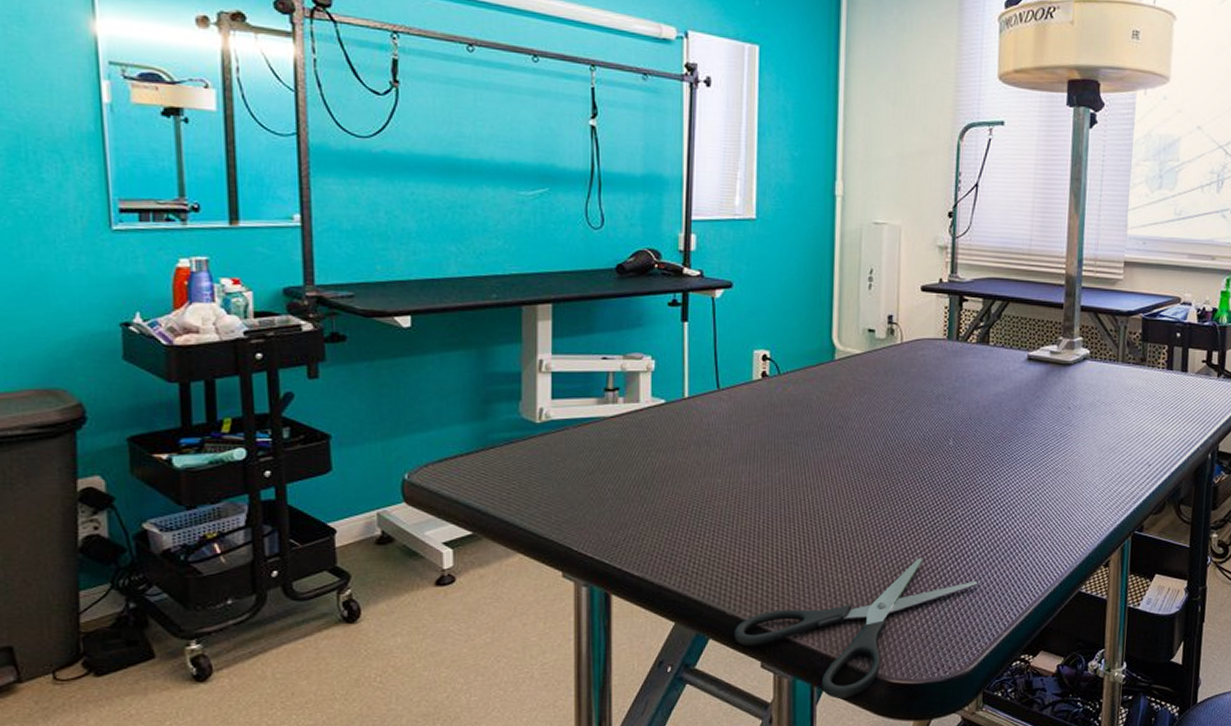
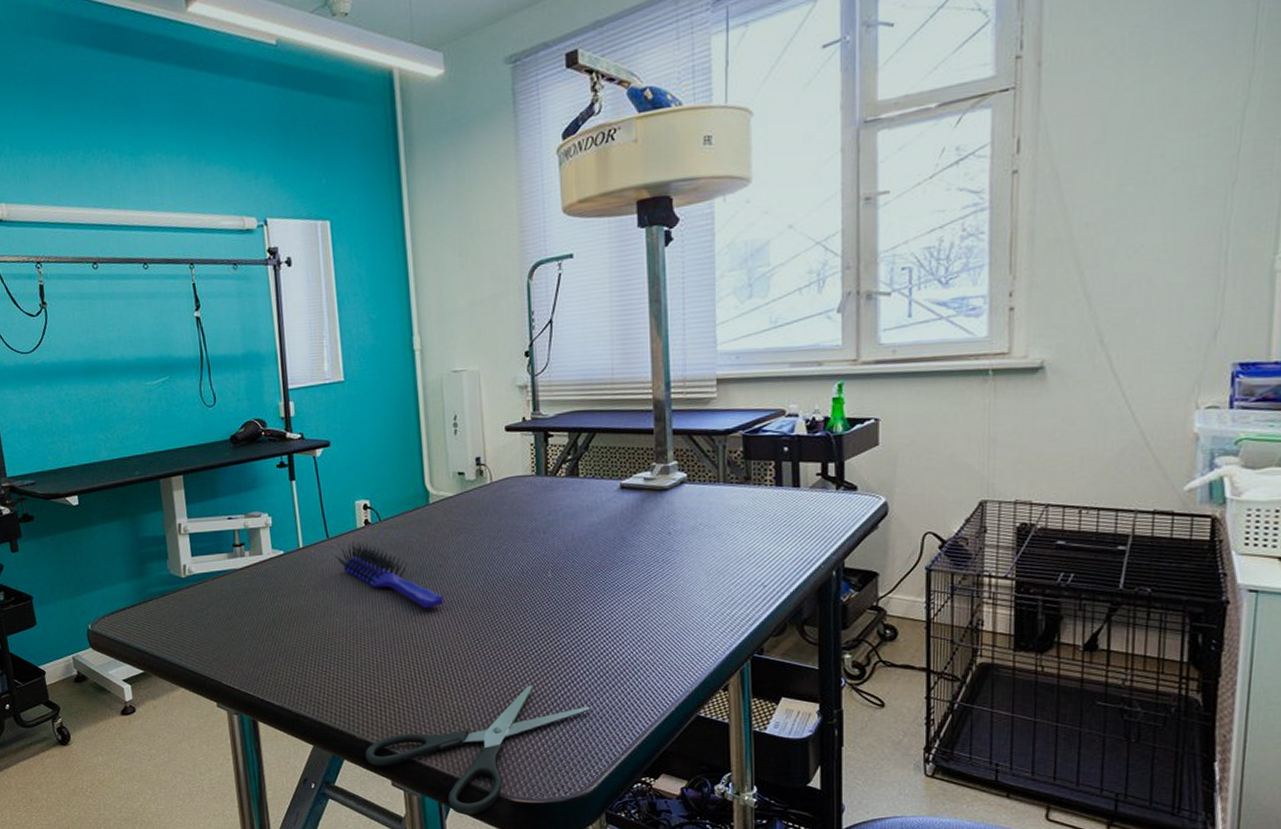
hairbrush: none [724,394,839,473] -> present [335,541,444,609]

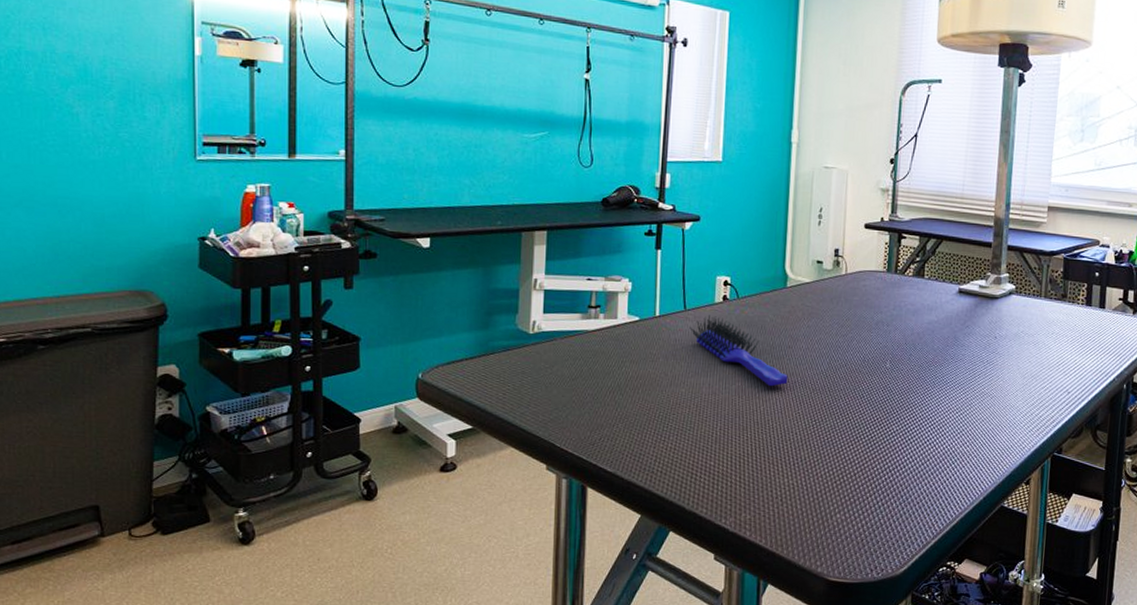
scissors: present [365,685,589,815] -> none [692,467,909,592]

